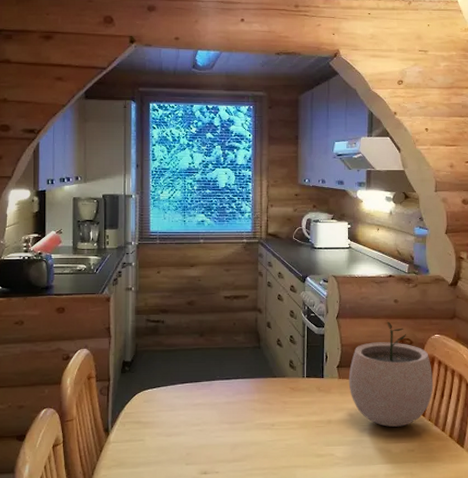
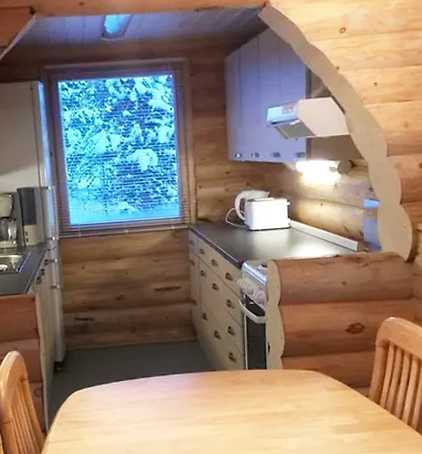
plant pot: present [348,320,434,427] -> none [294,304,389,417]

